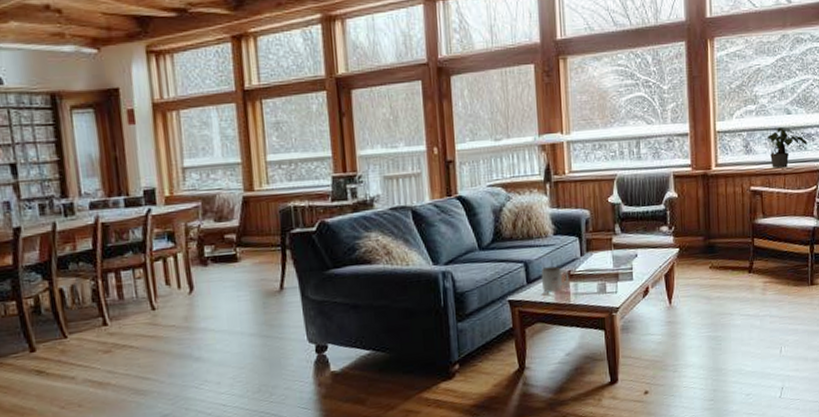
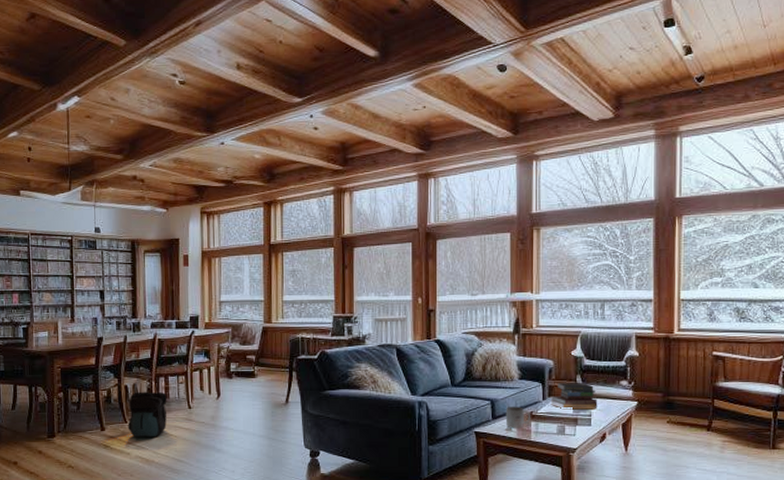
backpack: none [67,292,124,356] -> present [127,391,167,438]
books: none [588,232,639,265] -> present [550,383,598,410]
potted plant: present [767,127,808,169] -> none [733,300,775,337]

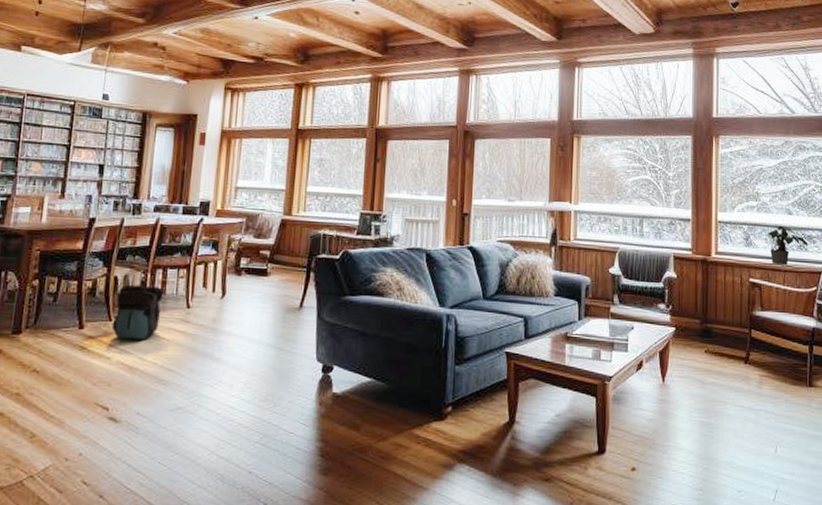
mug: present [505,407,531,429] -> none [538,326,566,351]
books: present [550,383,598,410] -> none [586,302,635,334]
potted plant: none [733,300,775,337] -> present [768,226,808,266]

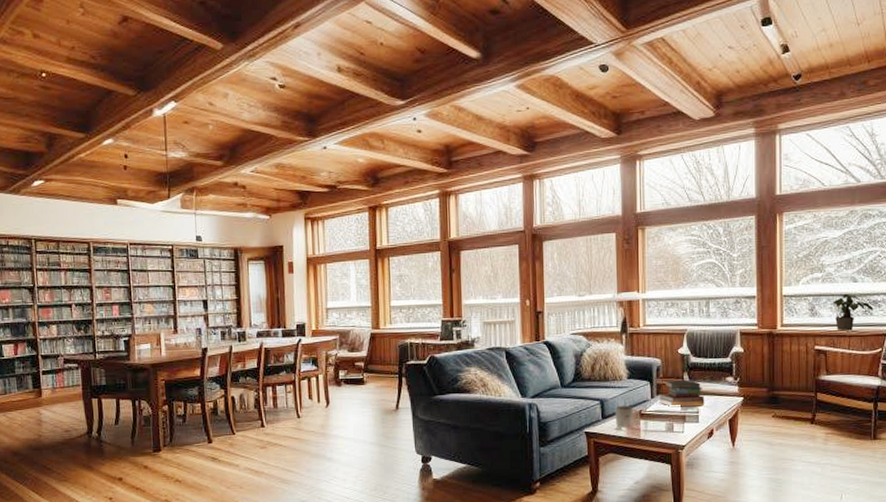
backpack: present [111,284,163,341] -> none [235,402,276,449]
mug: none [538,326,566,351] -> present [615,406,640,428]
books: none [586,302,635,334] -> present [658,380,705,408]

